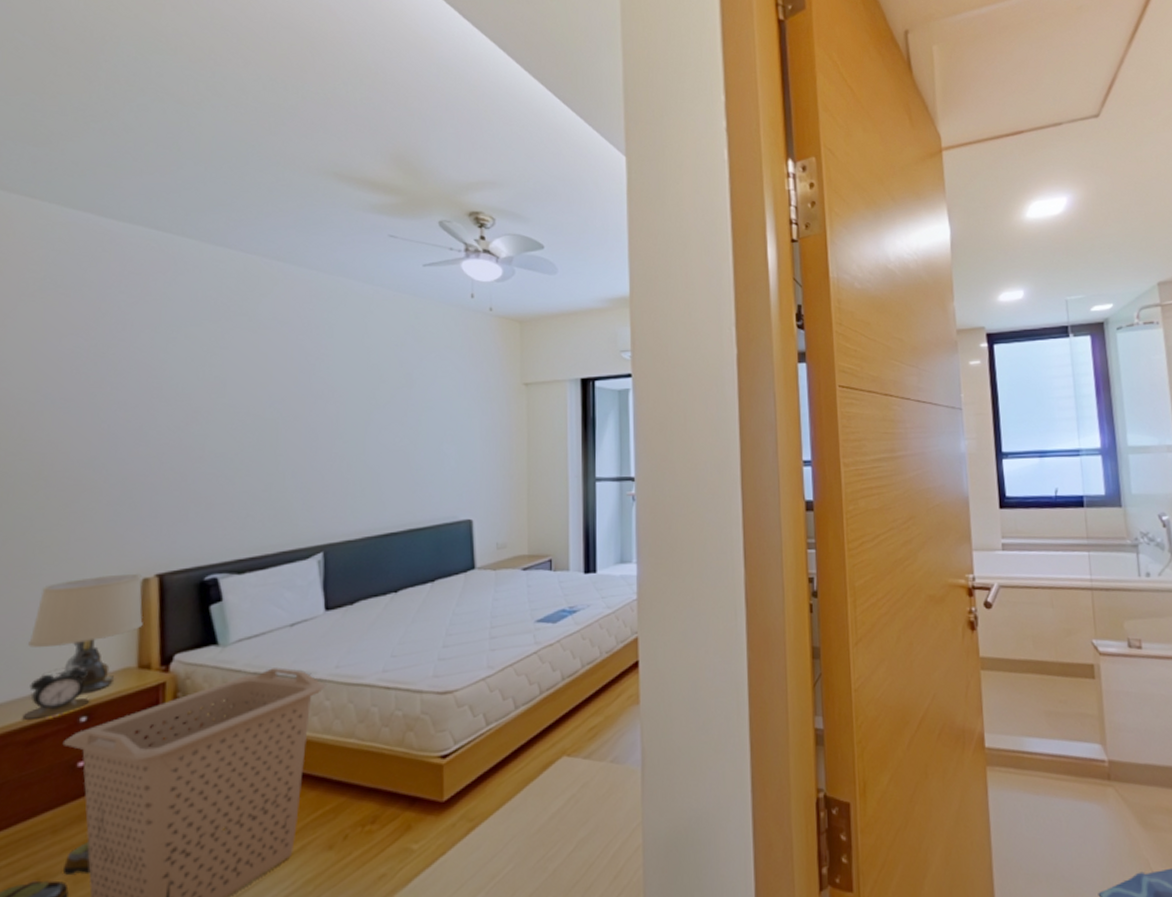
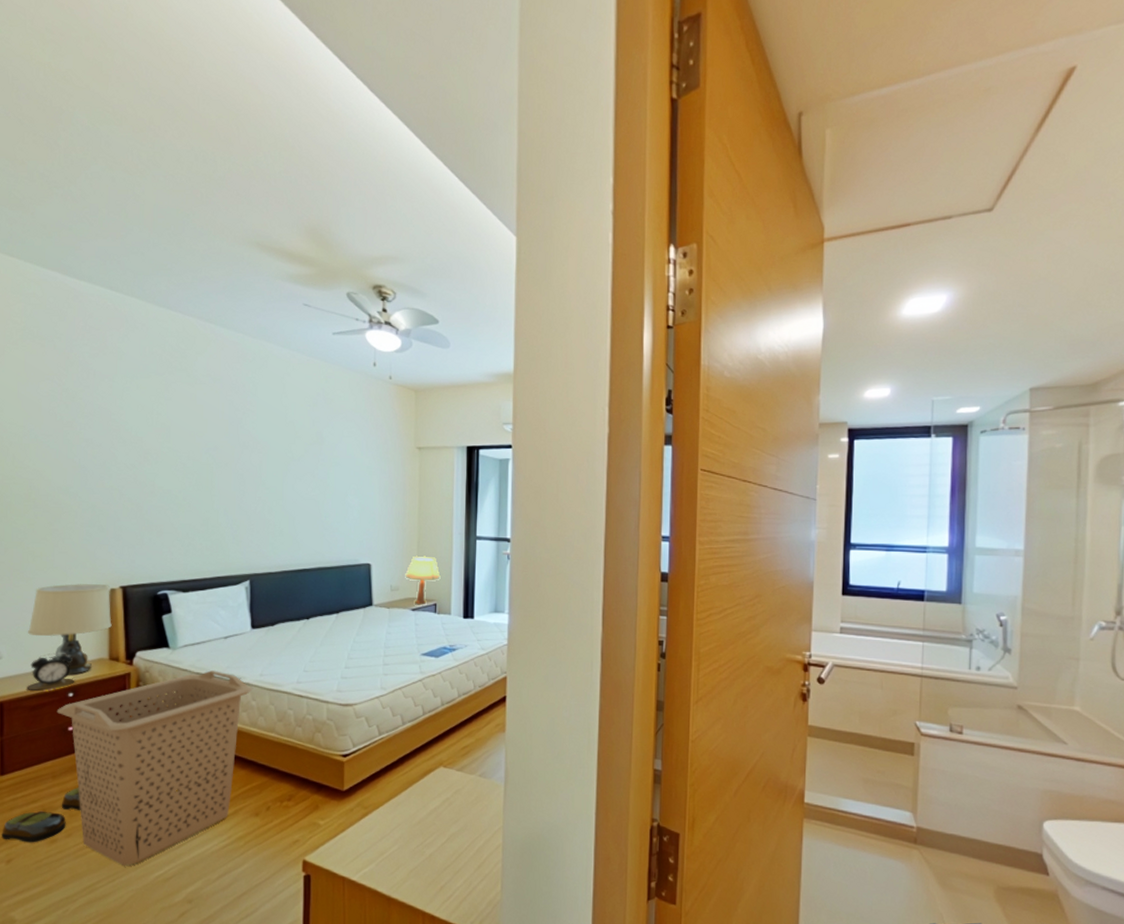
table lamp: none [513,506,554,563] -> present [405,557,440,605]

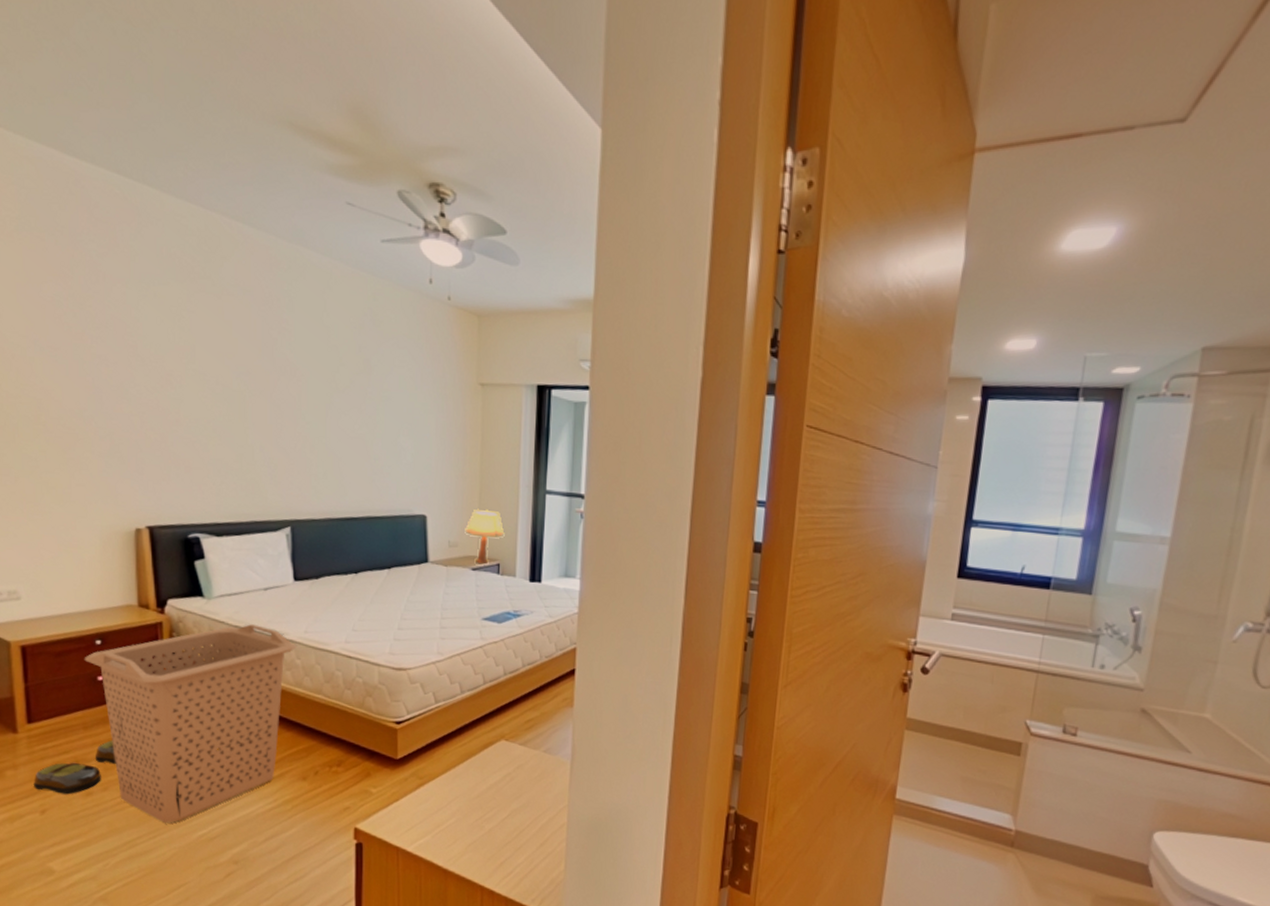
alarm clock: present [27,652,74,692] -> none [50,595,101,637]
table lamp: present [28,584,112,674] -> none [47,520,139,621]

